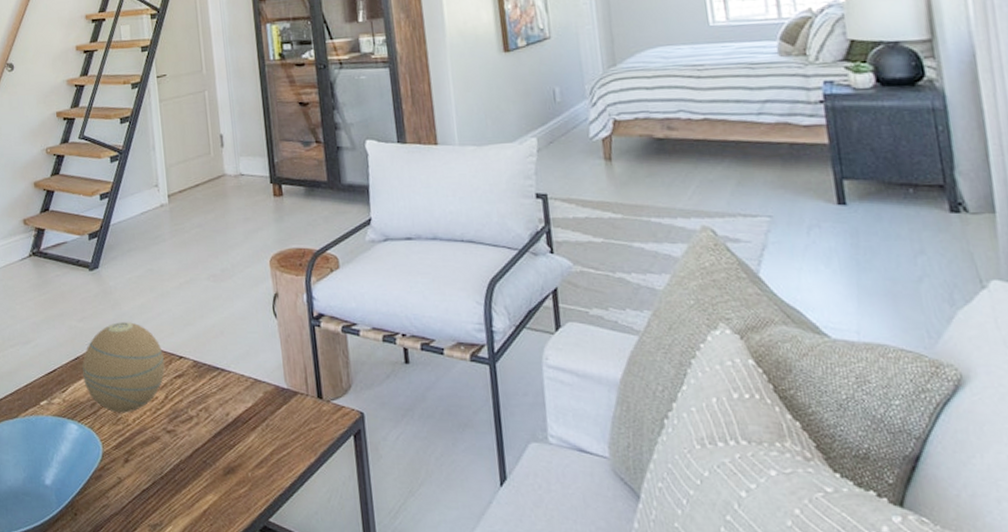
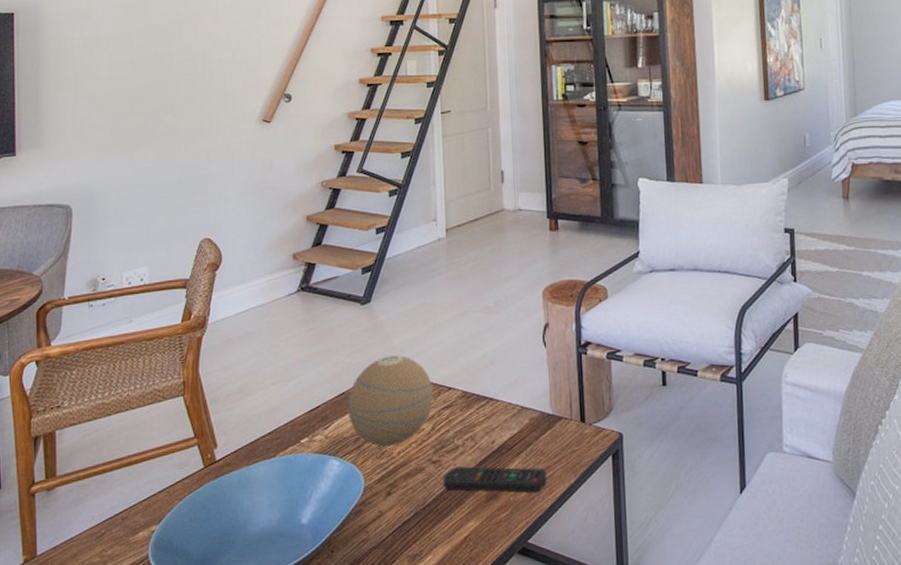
remote control: none [180,437,286,469] -> present [444,466,547,493]

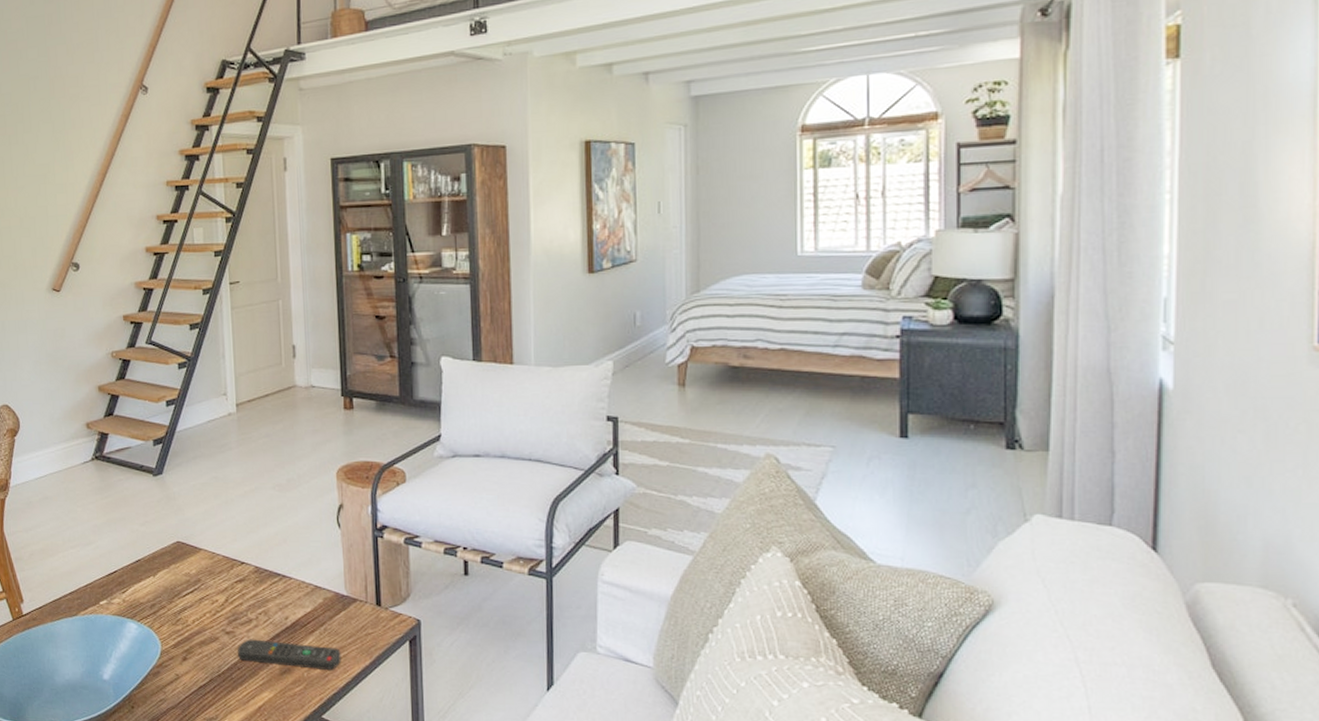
decorative orb: present [348,355,433,447] -> none [143,527,226,615]

